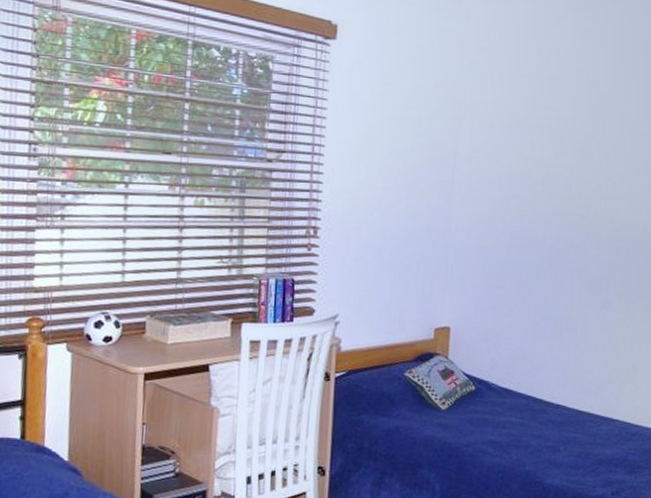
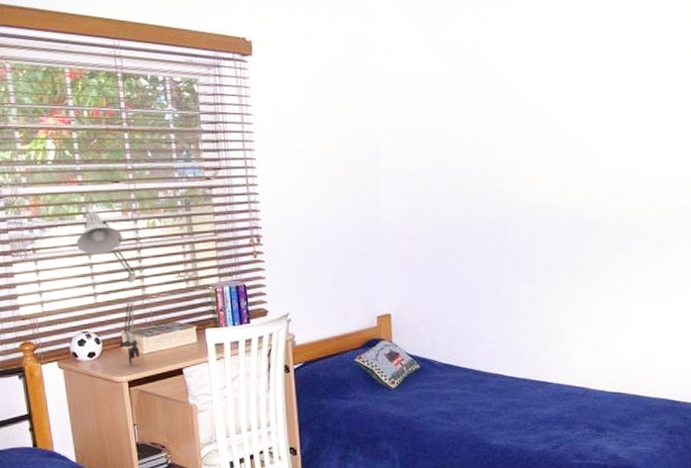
desk lamp: none [111,181,174,356] -> present [76,211,140,366]

